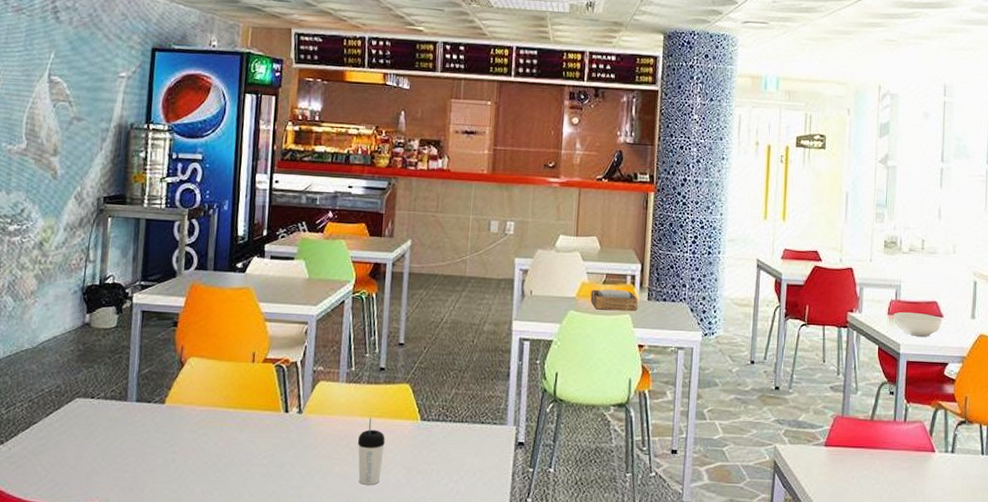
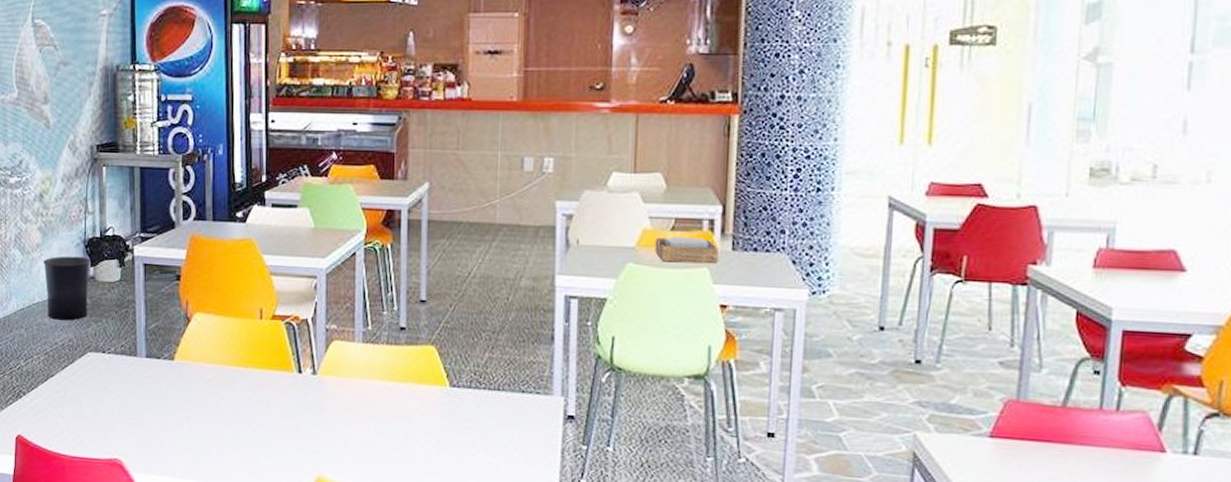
waste bin: none [36,303,87,367] -> present [43,256,90,321]
beverage cup: present [357,417,385,486] -> none [379,381,410,456]
bowl: present [894,311,943,337] -> none [1103,264,1185,298]

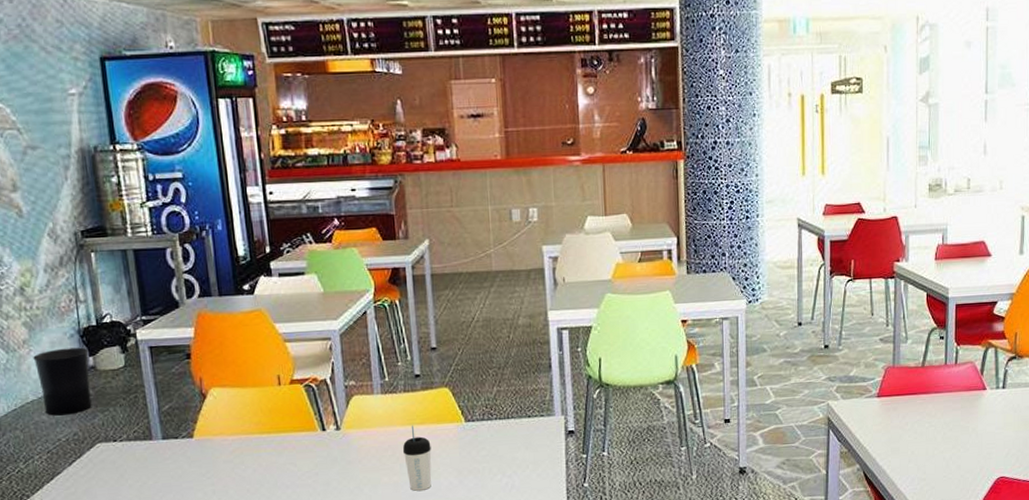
beverage cup: none [379,381,410,456] -> present [402,425,432,492]
napkin holder: present [655,237,718,264] -> none [627,266,677,290]

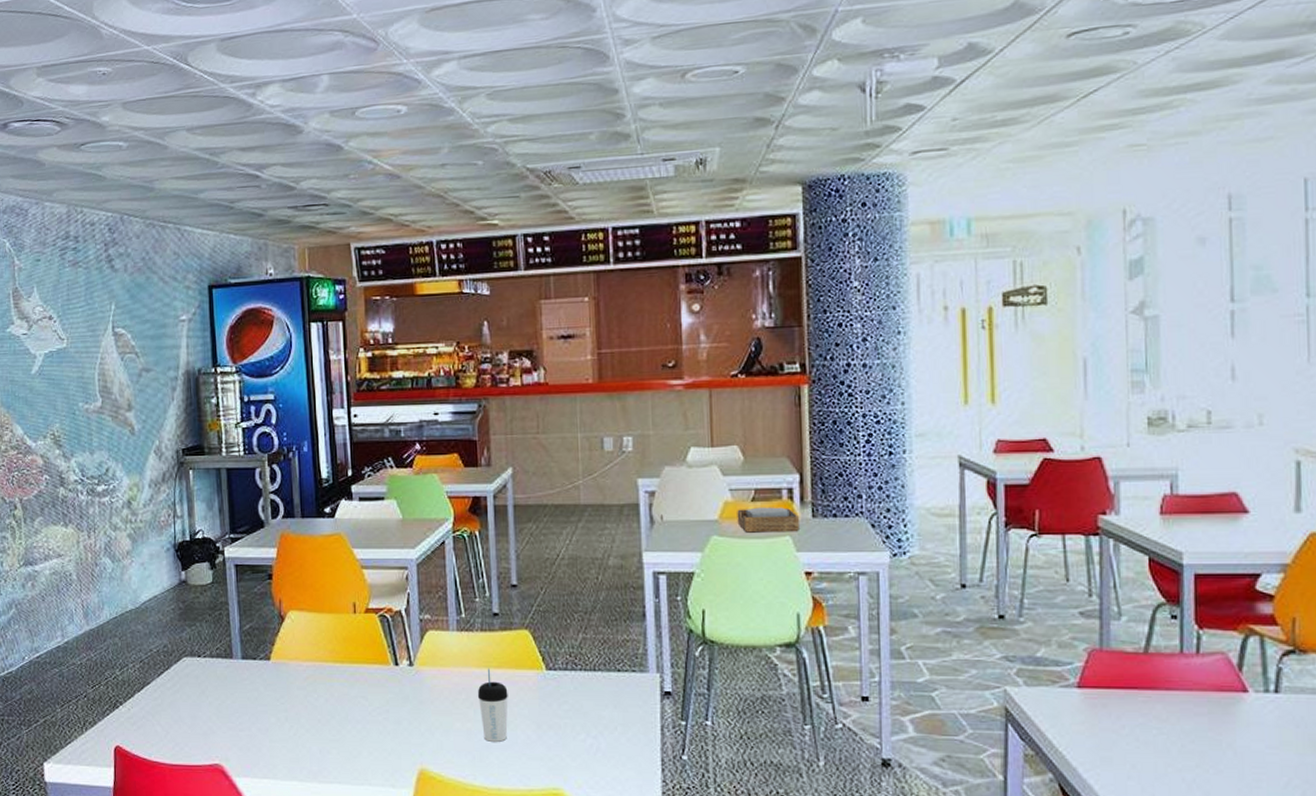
waste bin: present [33,347,92,416] -> none [134,561,182,627]
napkin holder: none [627,266,677,290] -> present [737,507,799,533]

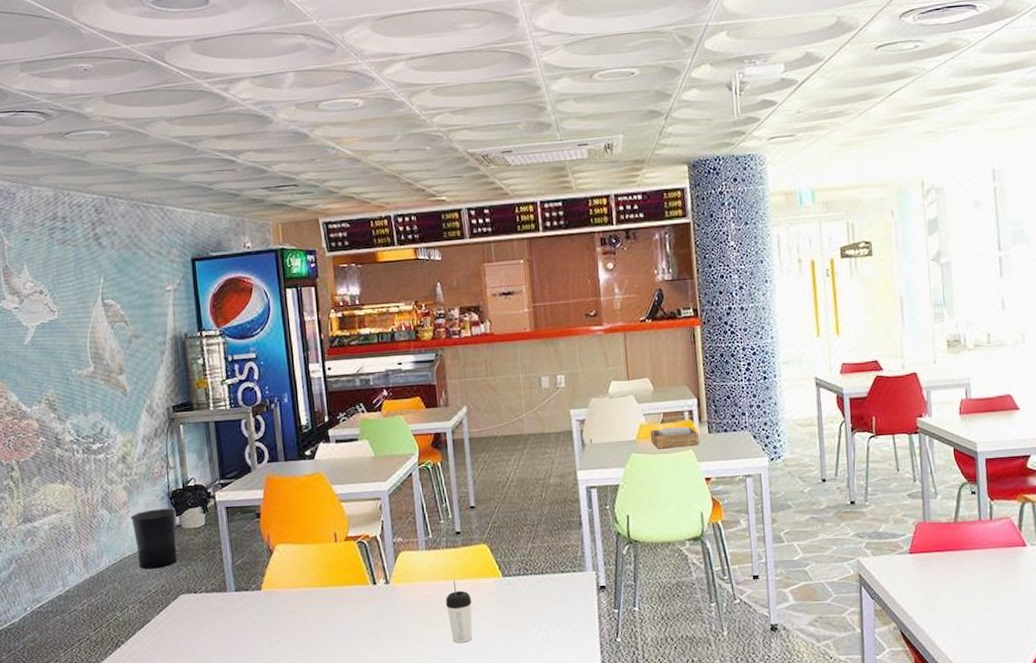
waste bin: none [134,561,182,627] -> present [131,508,177,570]

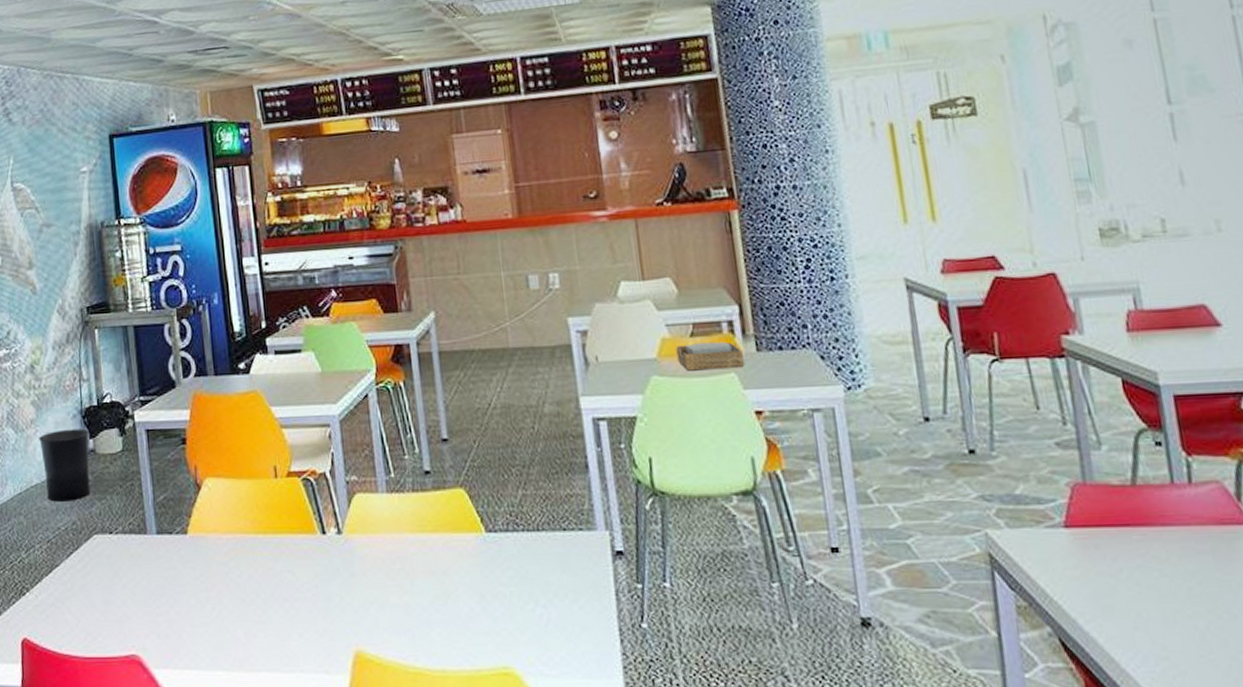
beverage cup: present [445,580,473,644] -> none [413,533,449,618]

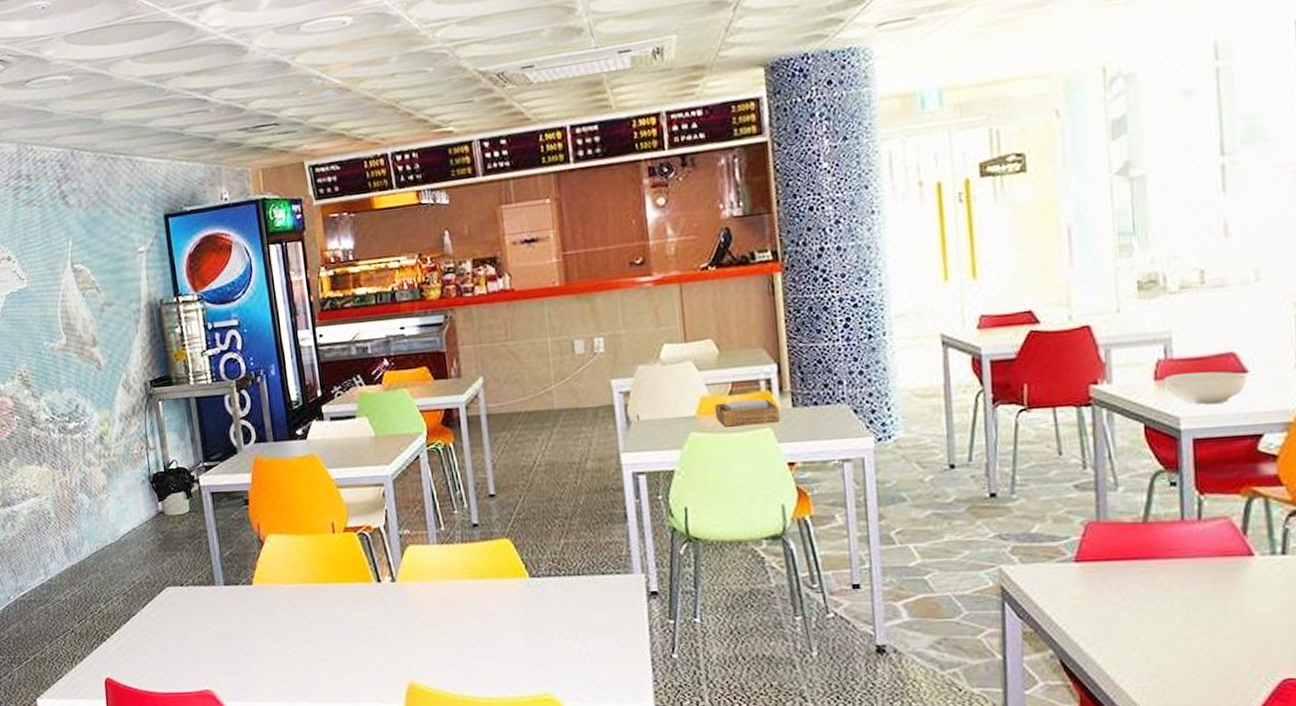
waste bin: present [39,428,91,502] -> none [111,493,162,559]
bowl: none [1137,324,1222,358] -> present [1164,371,1248,404]

